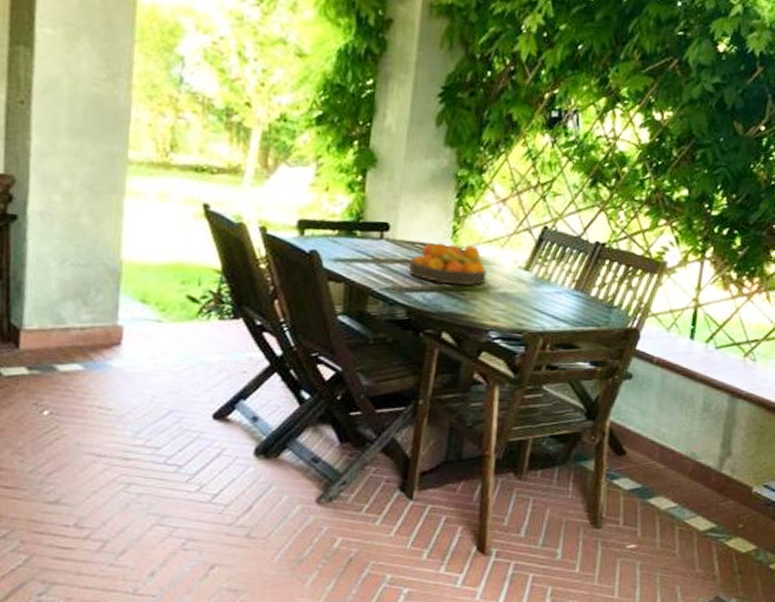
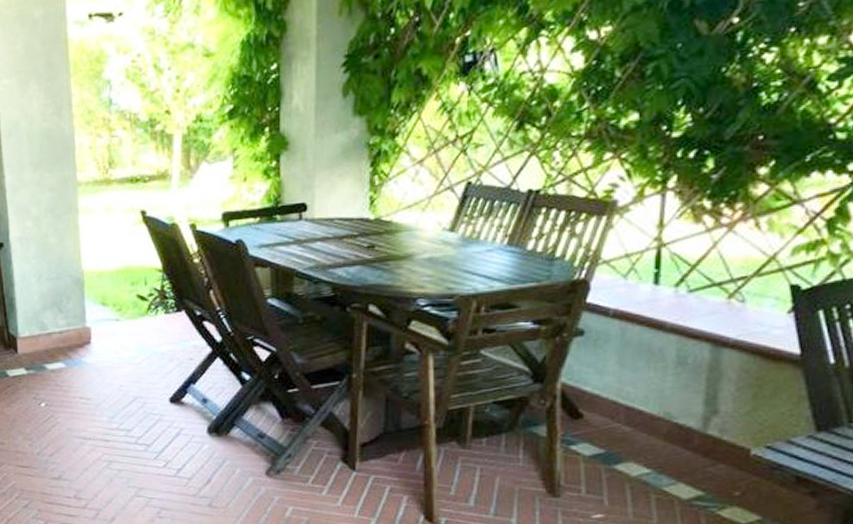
fruit bowl: present [408,242,487,286] -> none [329,213,409,257]

